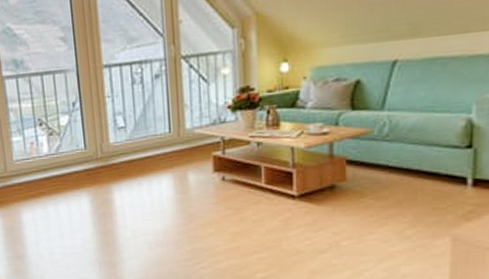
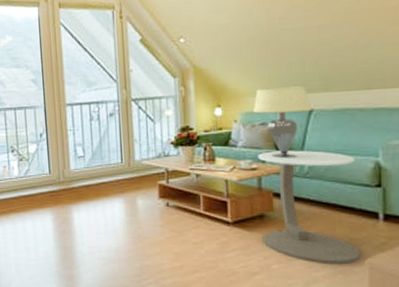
lampshade: none [326,32,396,120] -> present [253,86,312,159]
side table: none [330,109,444,238] -> present [257,150,361,265]

